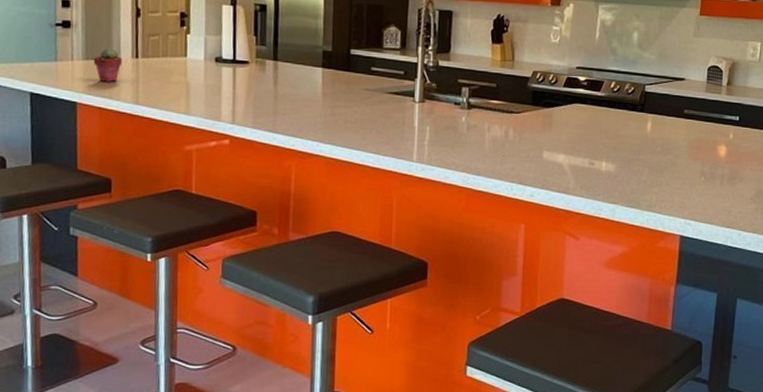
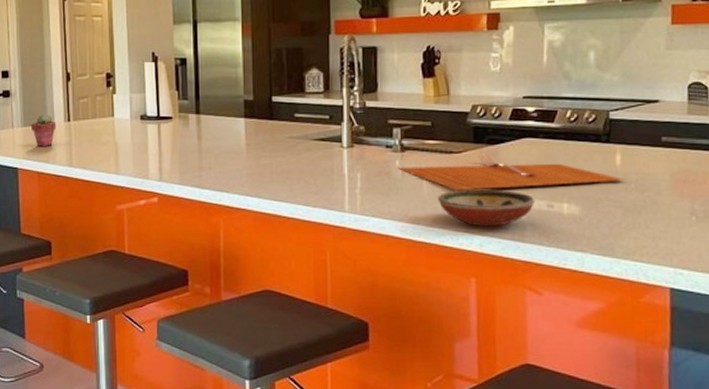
cutting board: none [463,116,654,147] -> present [397,155,626,191]
decorative bowl: none [497,146,580,180] -> present [437,189,536,227]

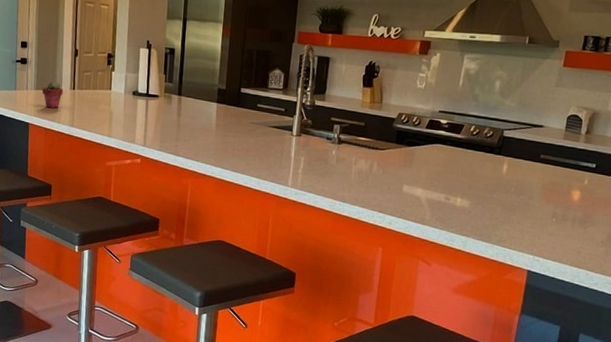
cutting board: present [397,155,626,191] -> none [333,153,509,186]
decorative bowl: present [437,189,536,227] -> none [361,178,437,210]

